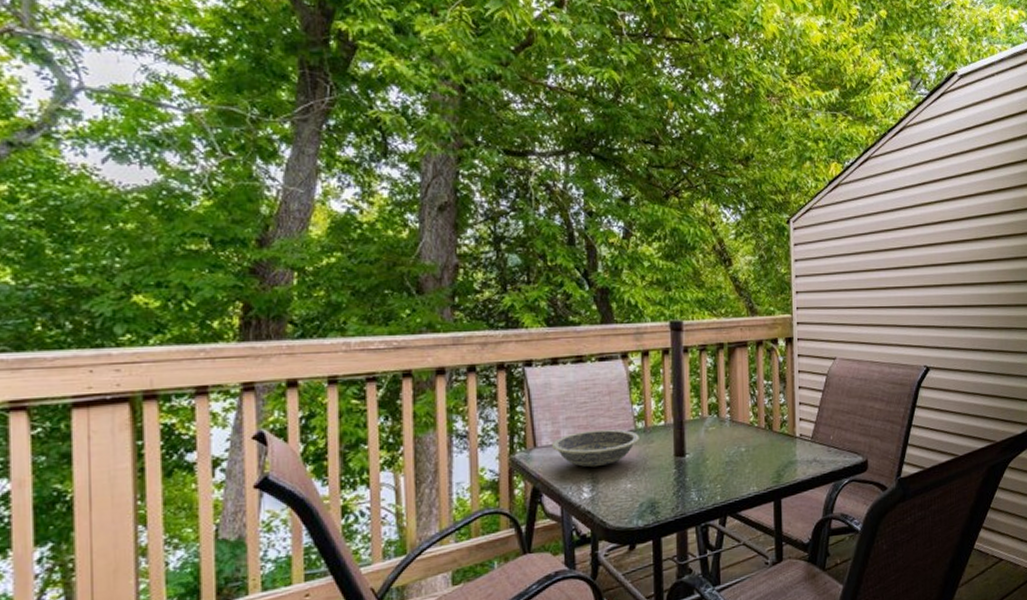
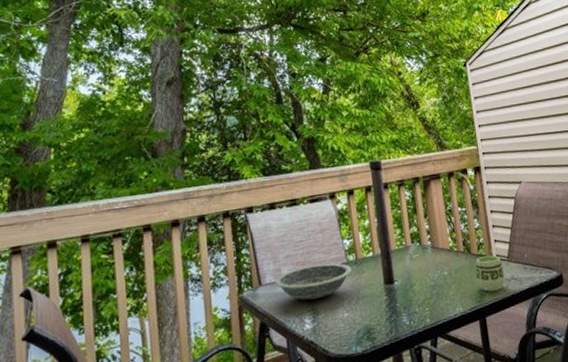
cup: none [775,434,807,473] -> present [475,255,506,292]

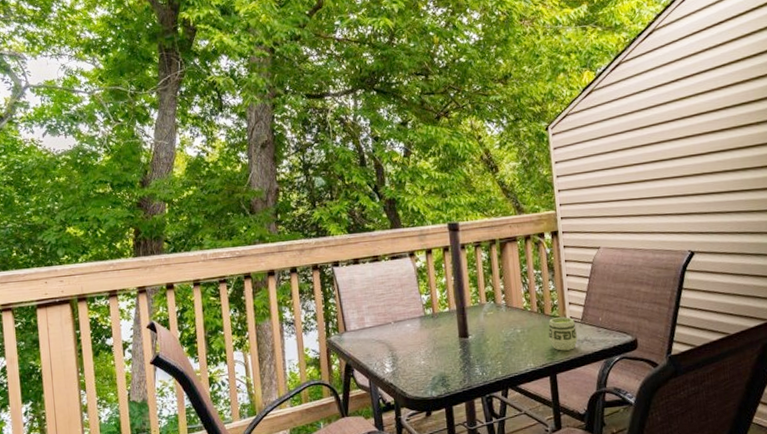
bowl: present [274,263,352,301] -> none [358,315,429,347]

